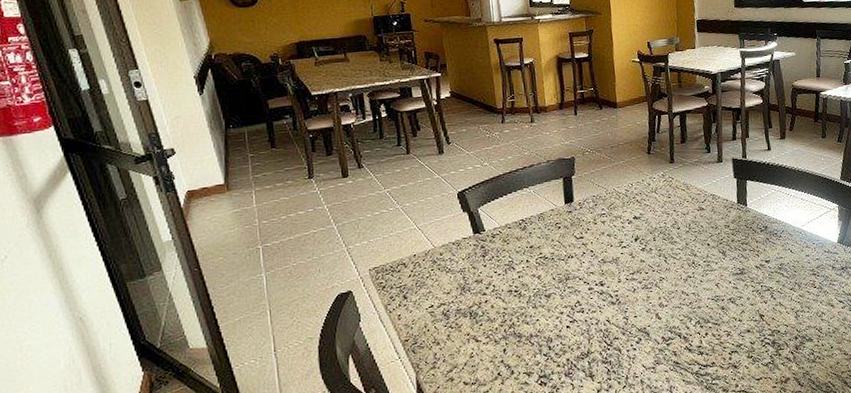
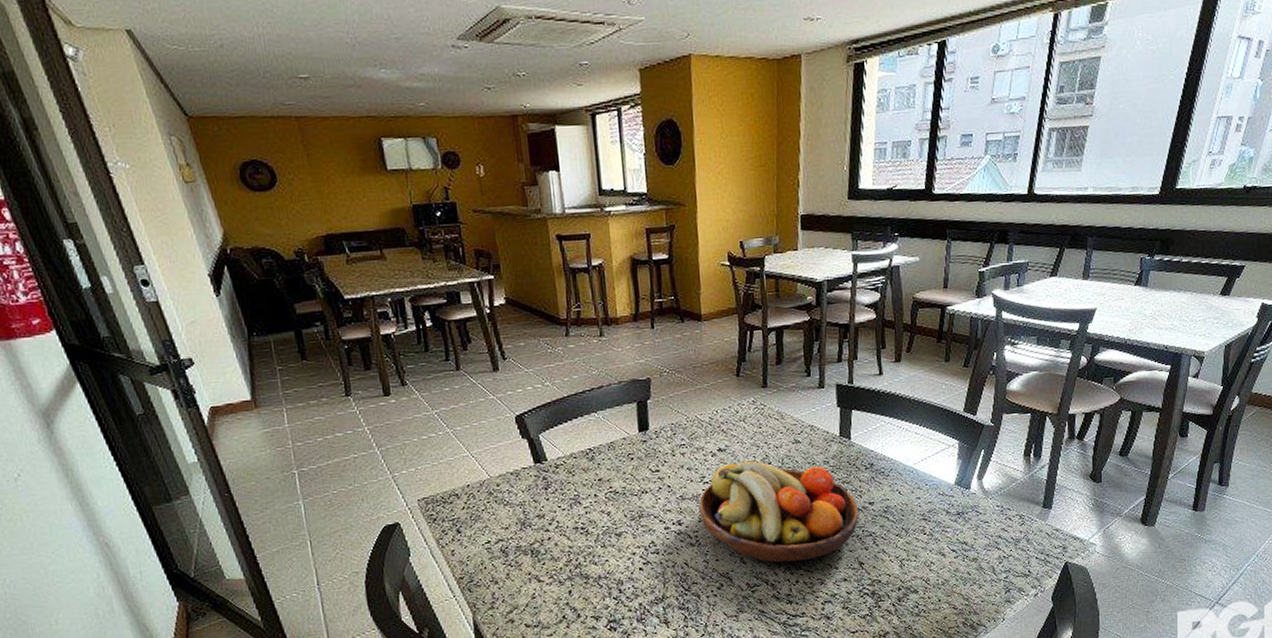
fruit bowl: none [618,226,758,317] -> present [698,460,859,563]

